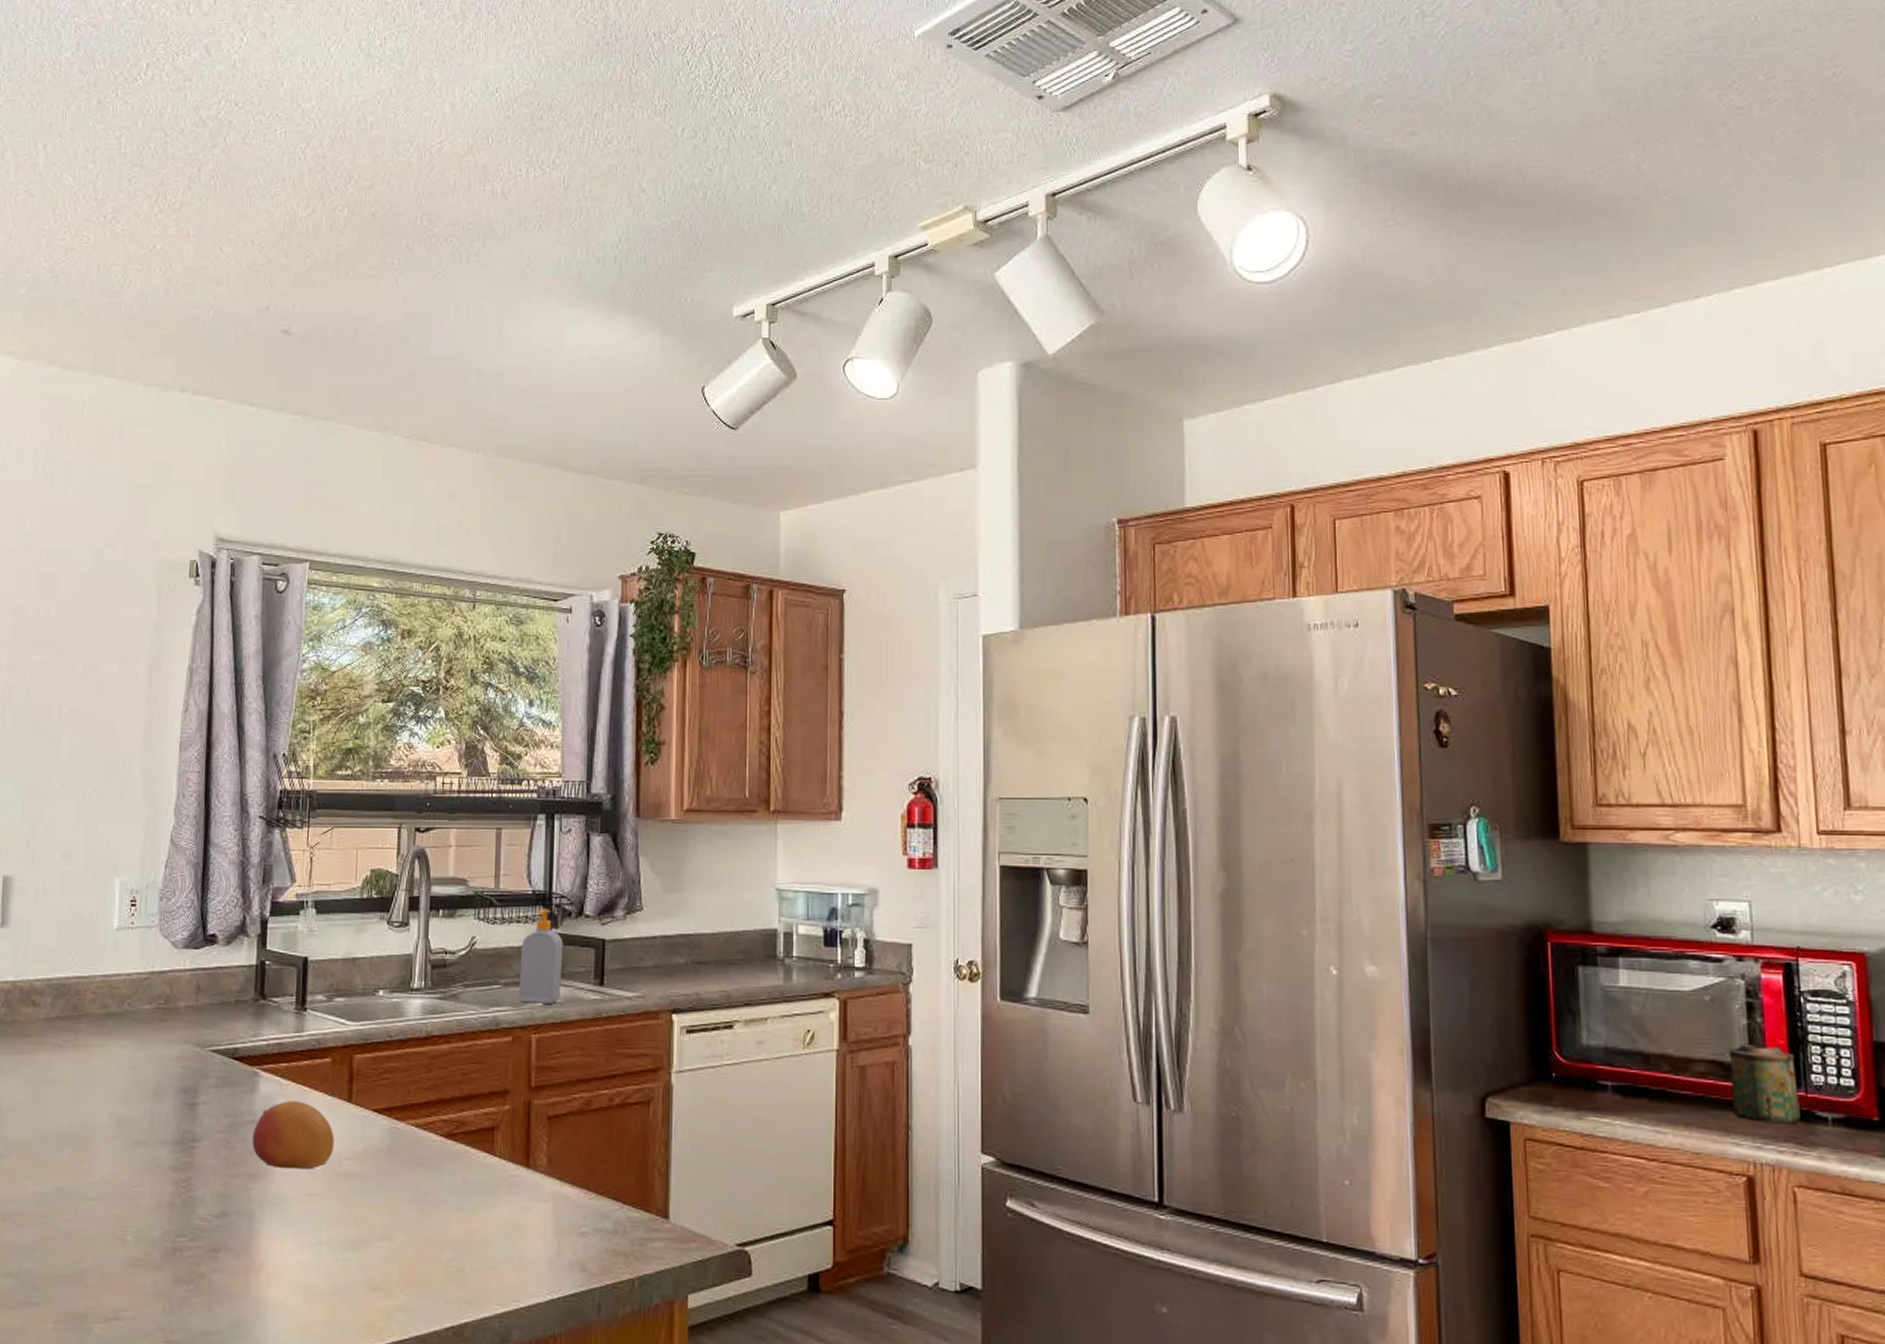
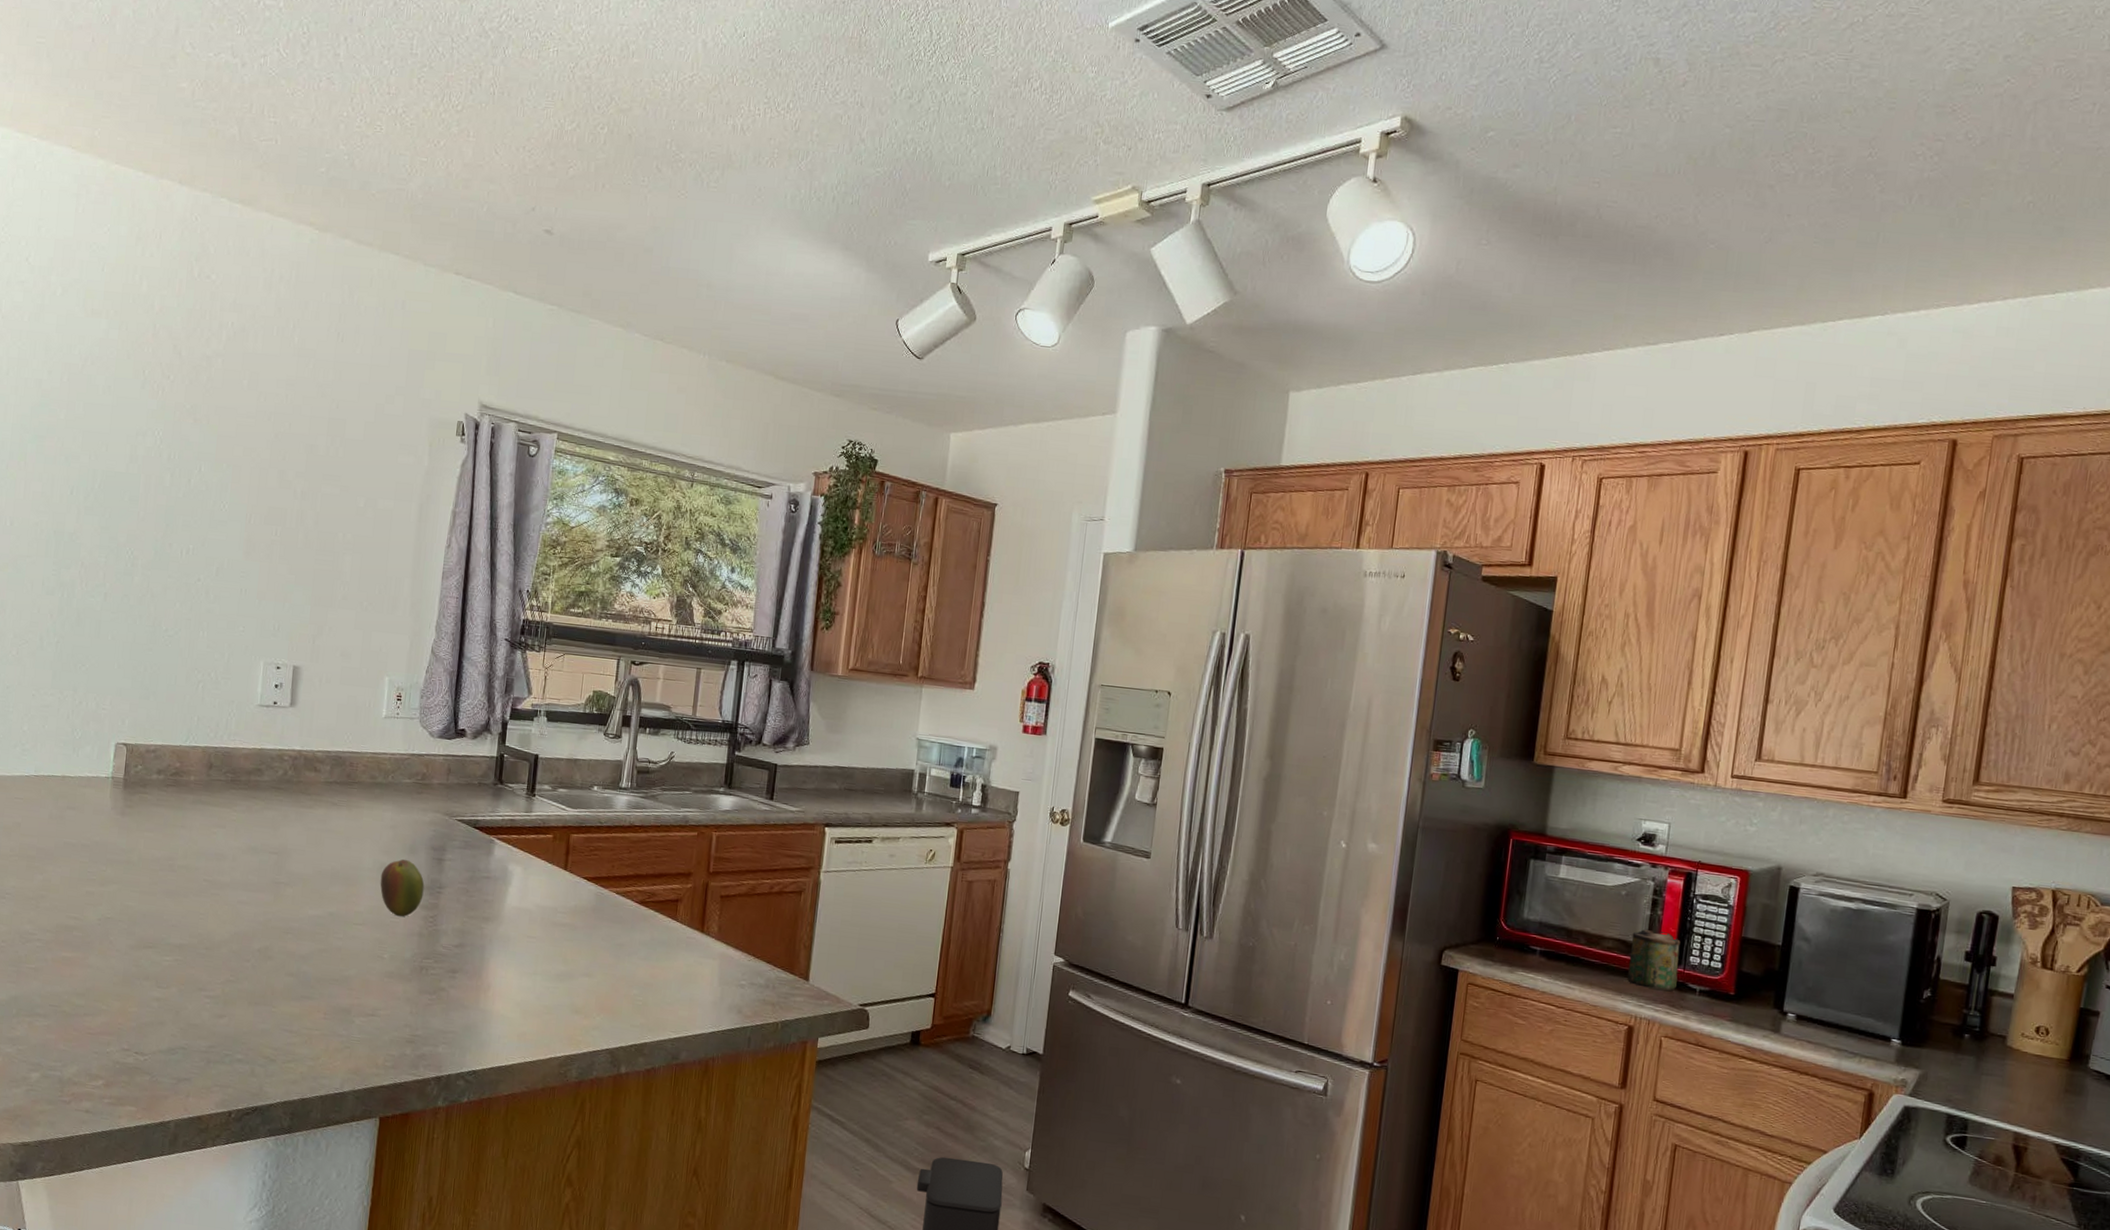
fruit: none [118,1108,174,1183] -> present [380,859,425,917]
fruit: present [252,1101,335,1170] -> none [486,864,552,918]
soap bottle: present [519,908,563,1004] -> none [705,735,744,810]

